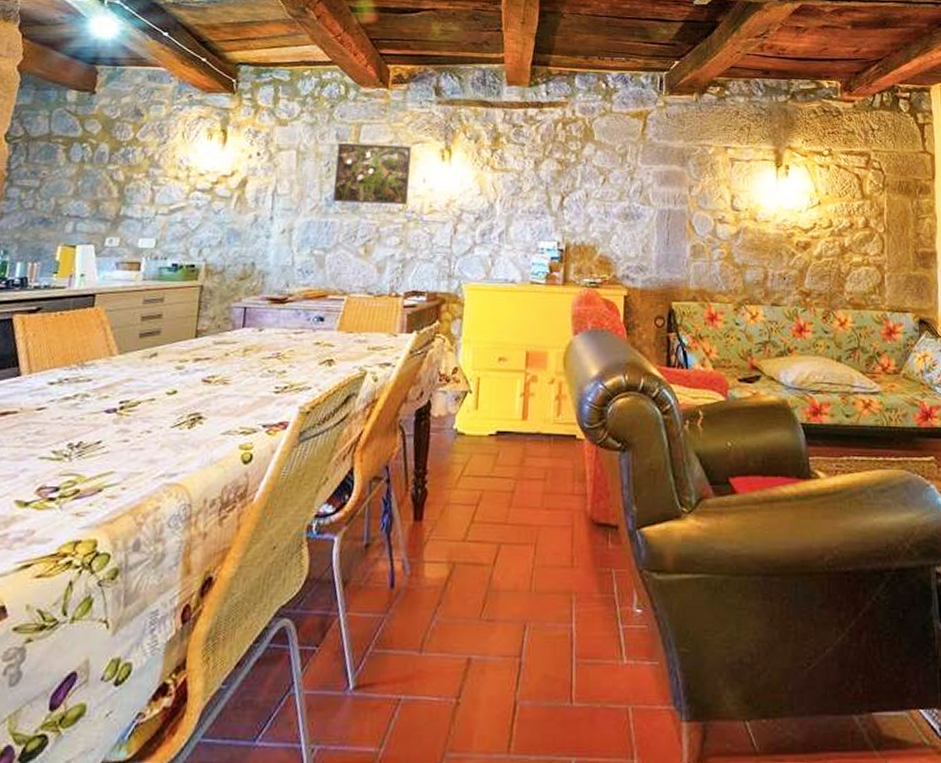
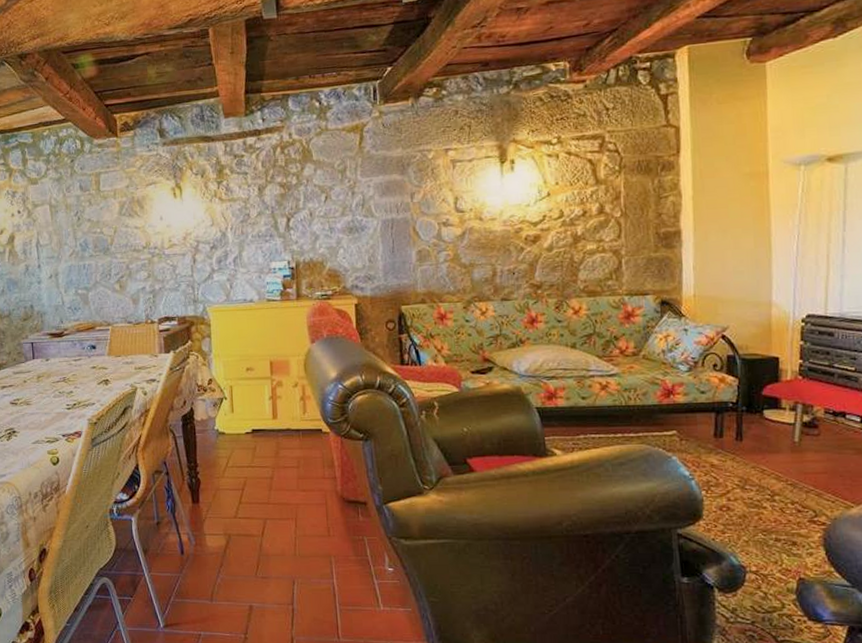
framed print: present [333,143,412,204] -> none [82,188,149,246]

